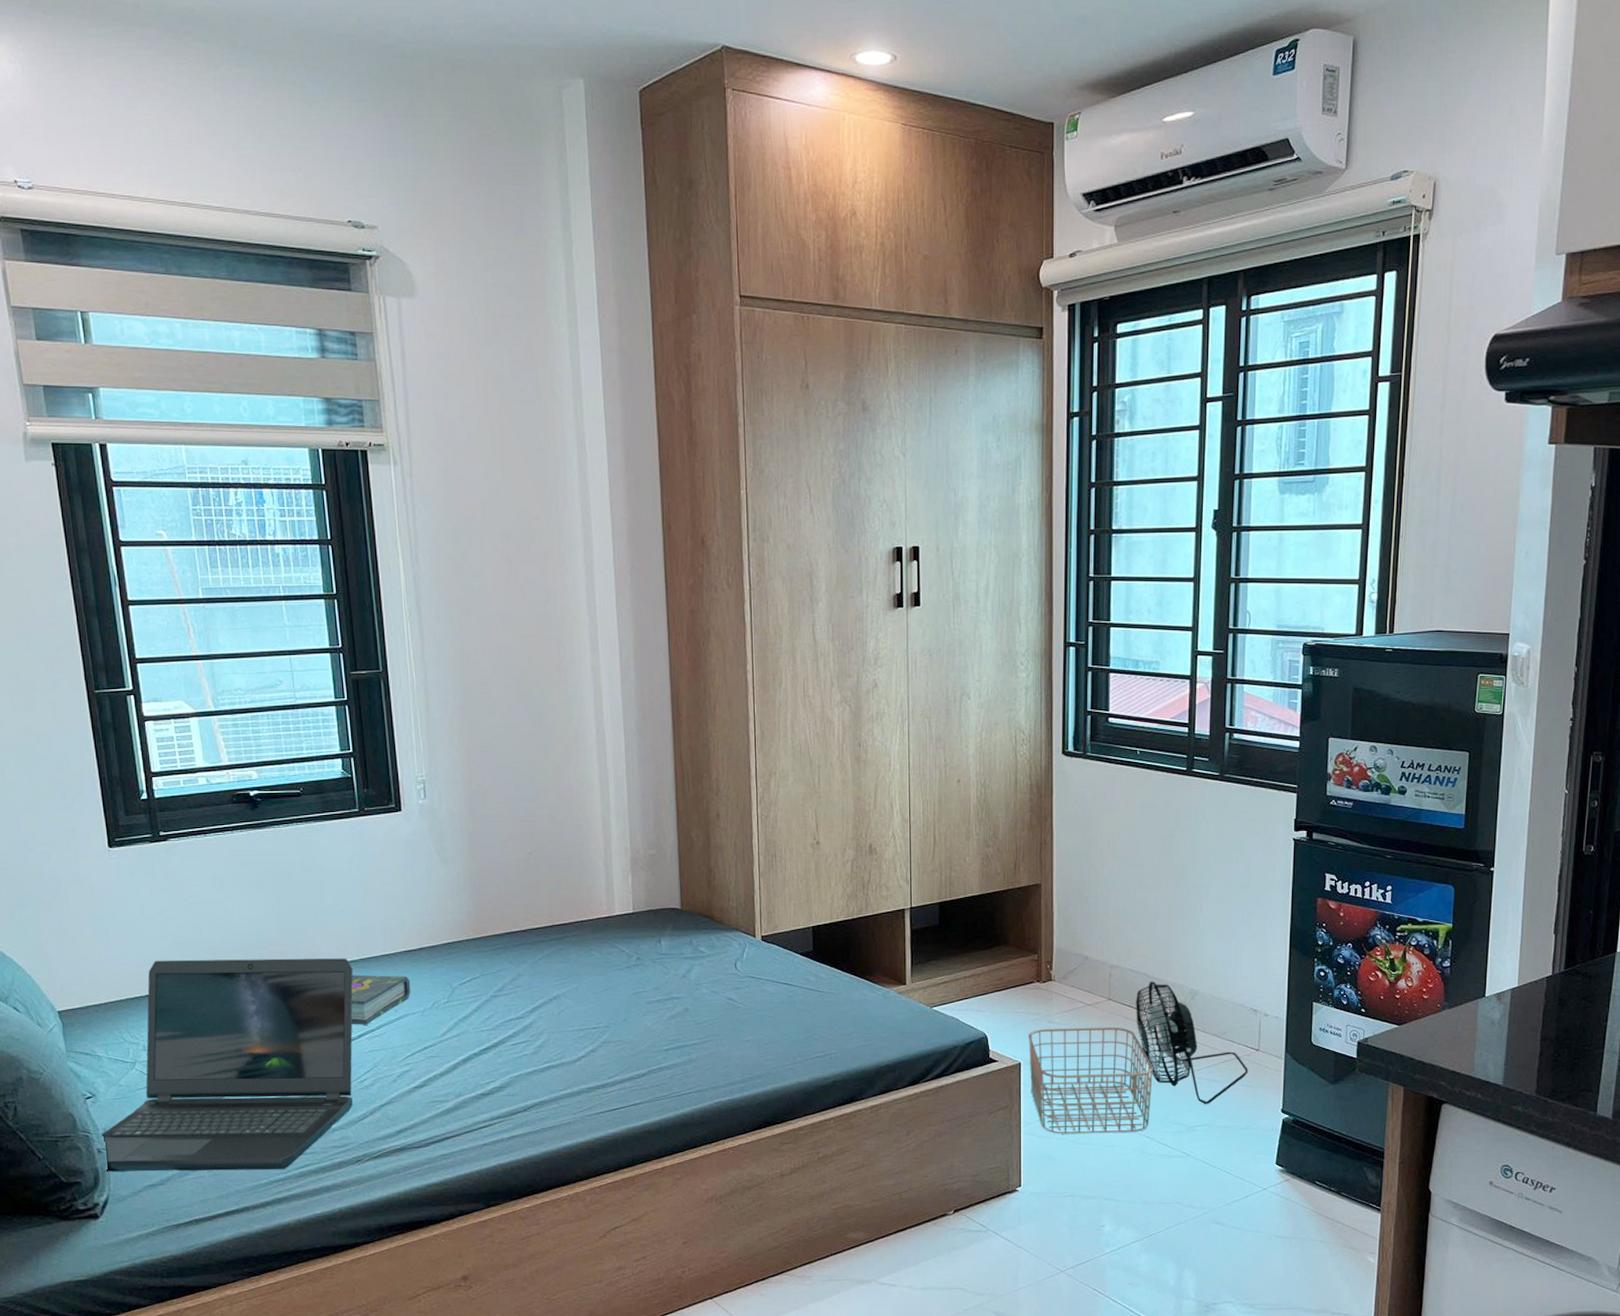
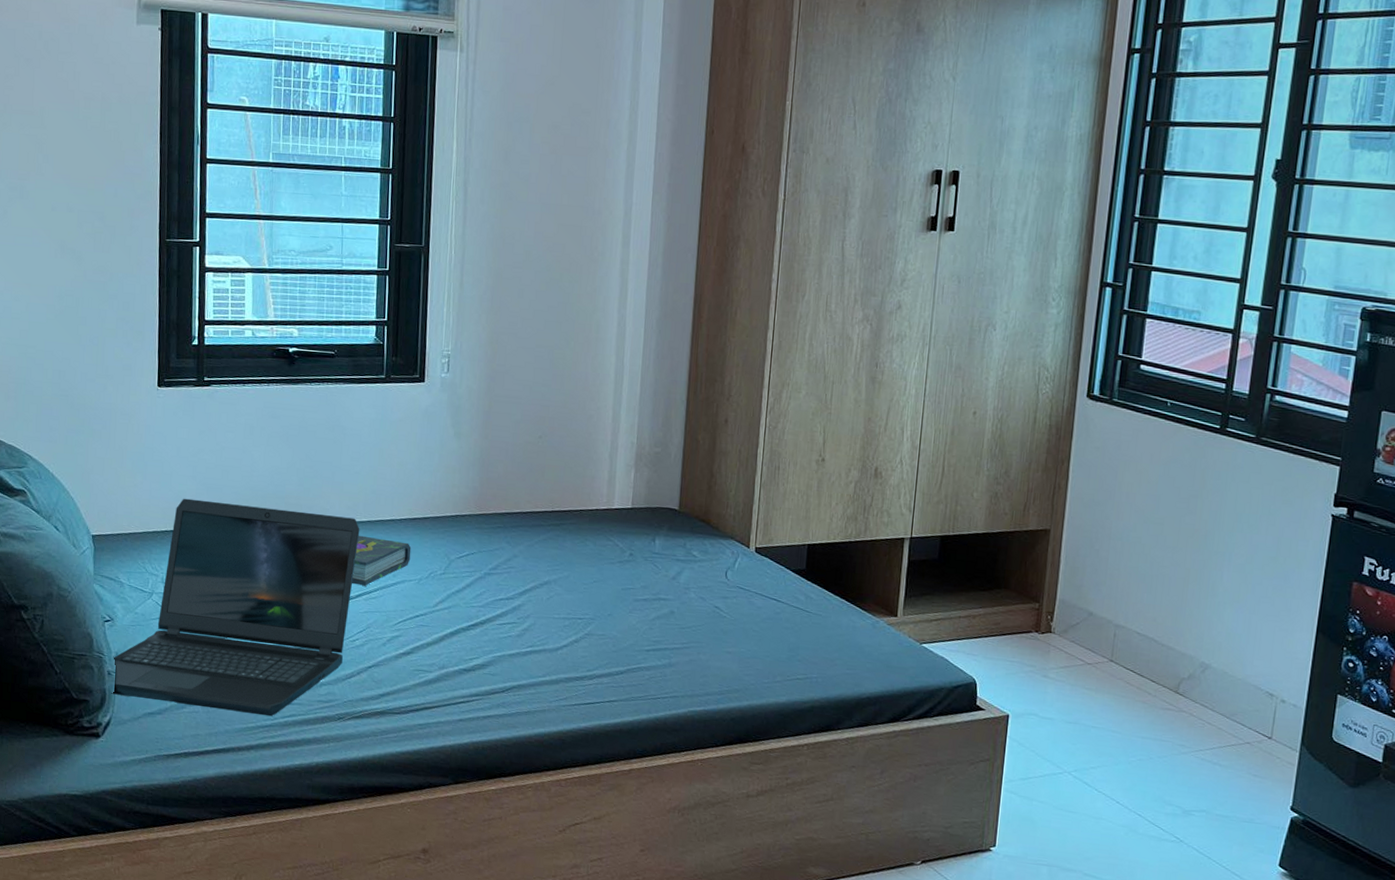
basket: present [1028,1026,1154,1134] -> none [1016,682,1153,807]
desk fan: present [1136,981,1248,1105] -> none [1138,647,1257,790]

